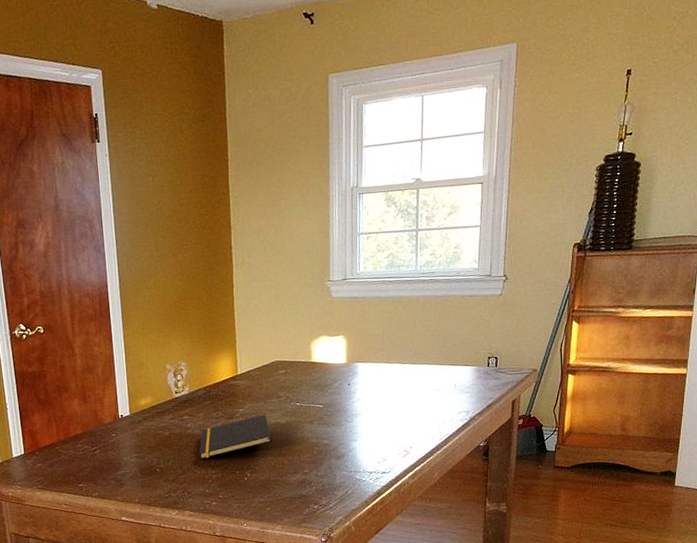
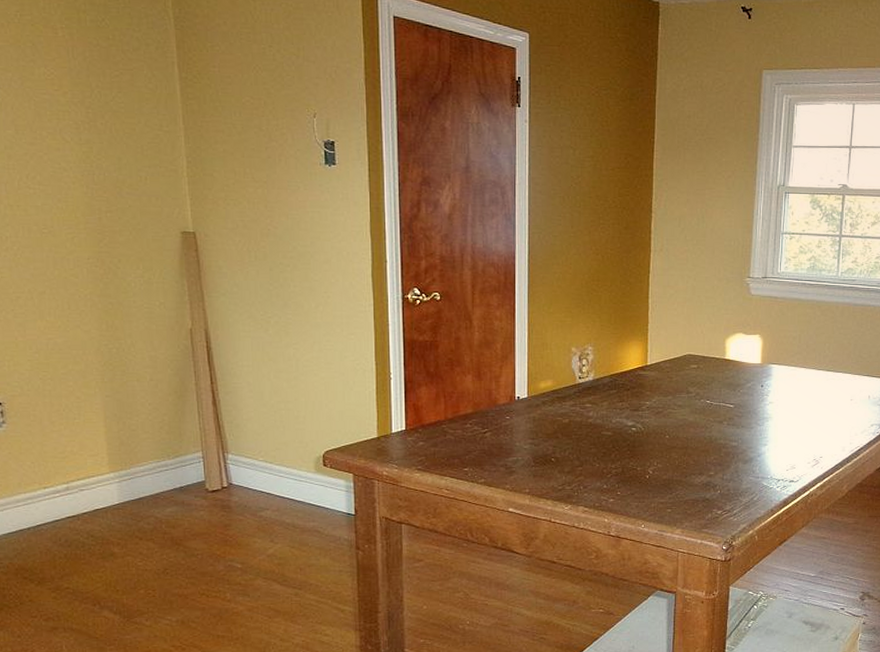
notepad: present [199,414,272,460] -> none [599,409,678,452]

